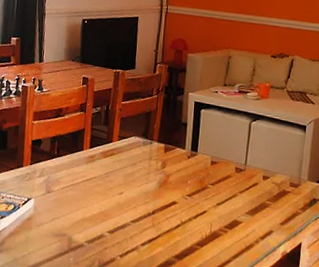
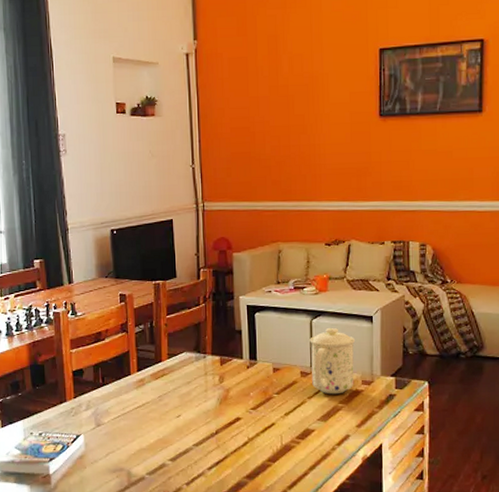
mug: none [245,131,288,193] -> present [310,327,355,395]

